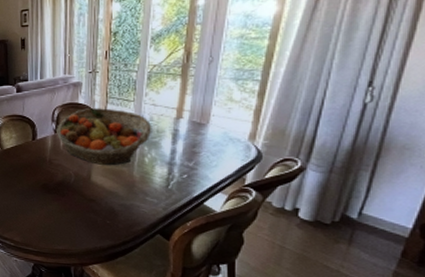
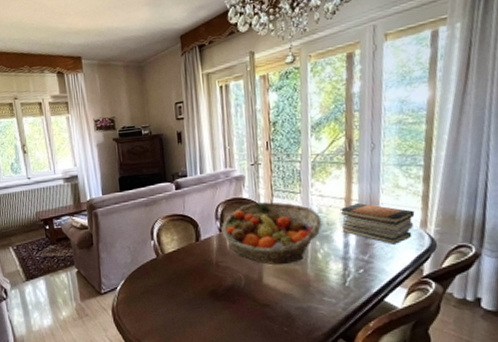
book stack: none [170,114,245,154] -> present [340,203,415,244]

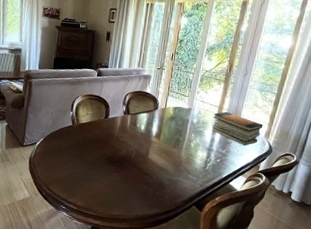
fruit basket: present [221,202,323,265] -> none [126,97,200,147]

